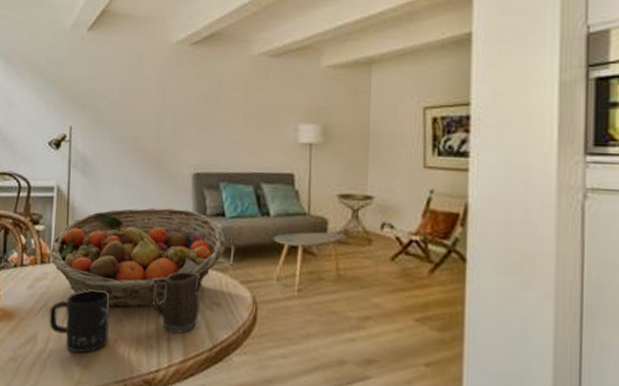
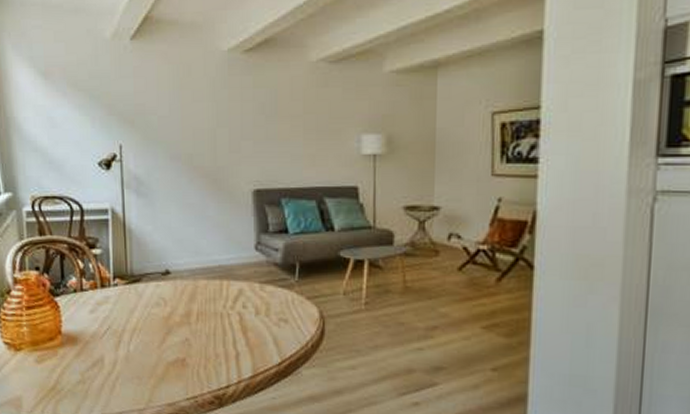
fruit basket: present [49,207,226,309] -> none [109,226,290,329]
mug: present [49,289,110,353] -> none [114,310,176,374]
mug: present [152,270,200,334] -> none [217,289,266,350]

